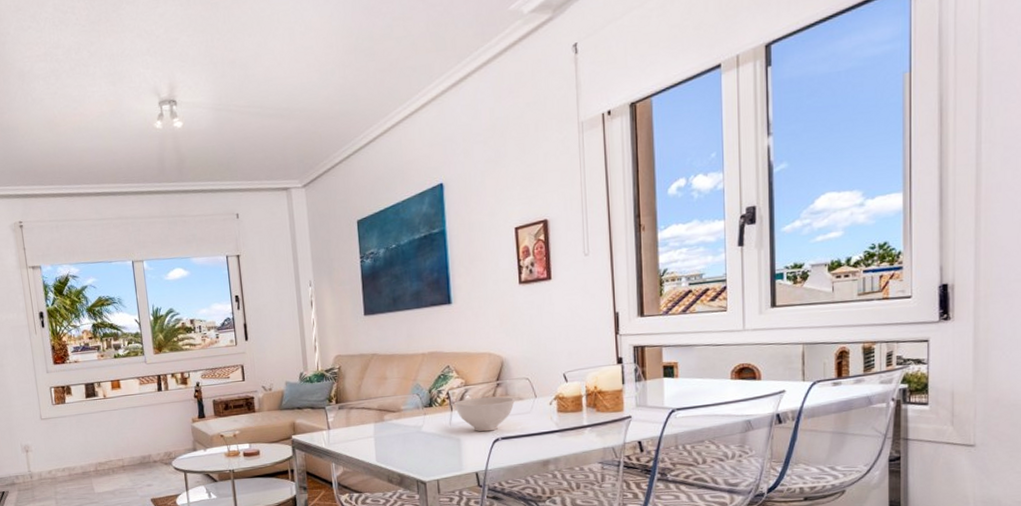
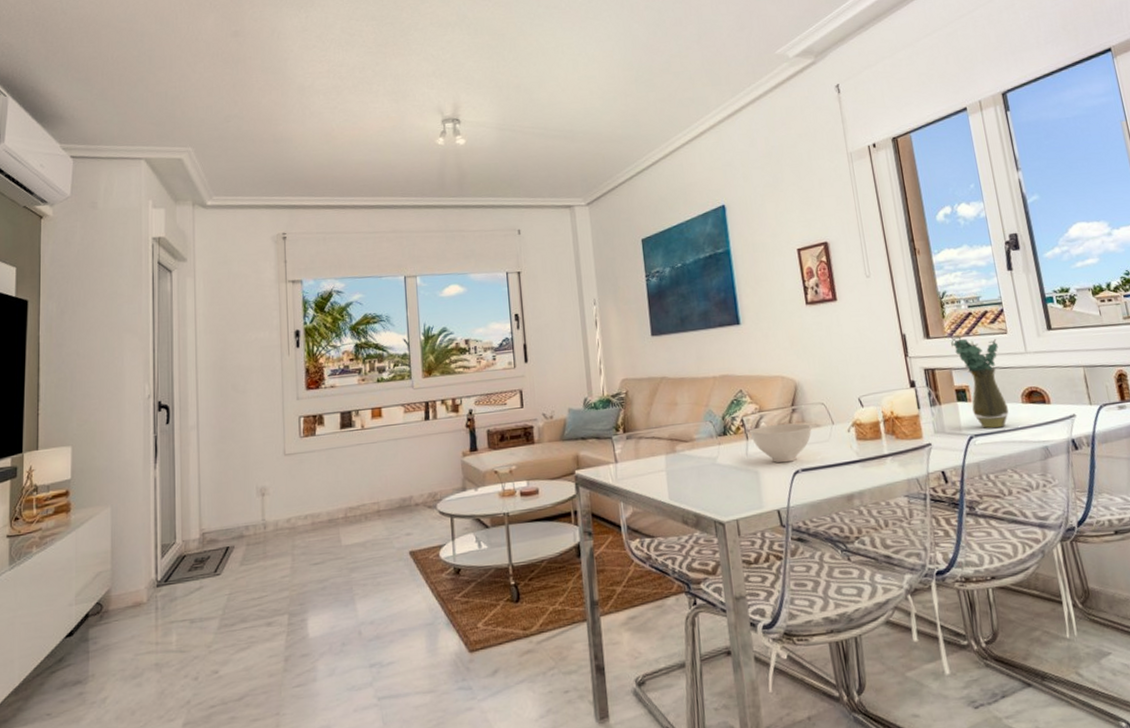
vase: none [664,312,715,403] -> present [949,335,1009,429]

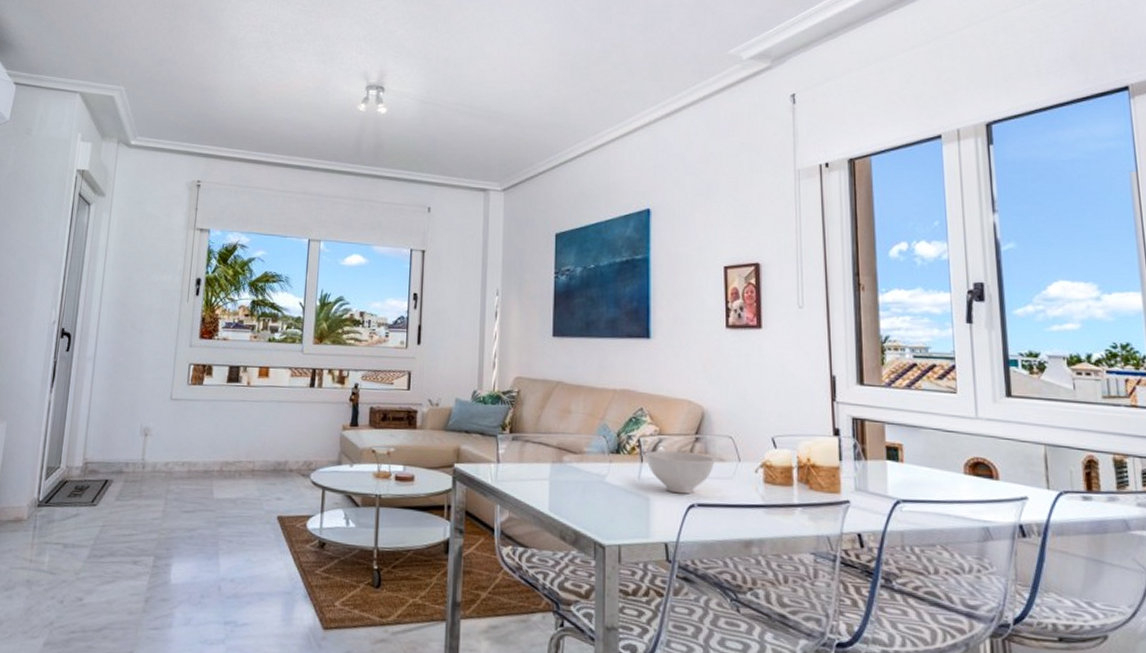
vase: present [949,335,1009,429] -> none [886,384,947,498]

